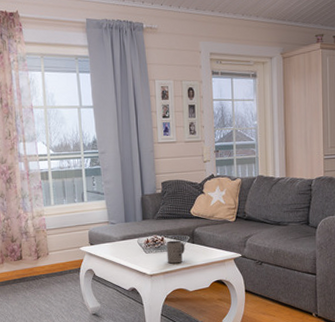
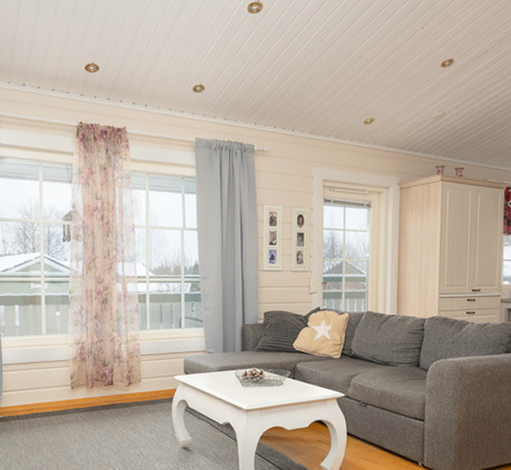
mug: present [166,240,185,264] -> none [265,375,285,400]

